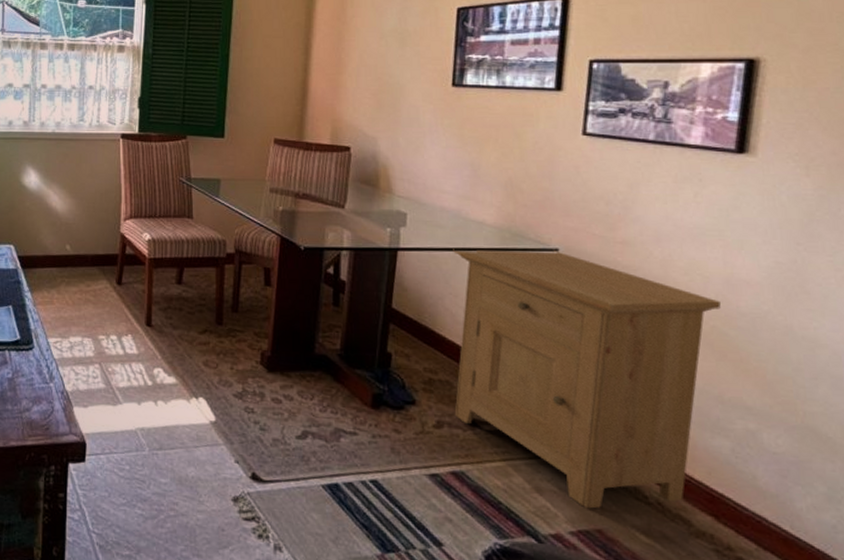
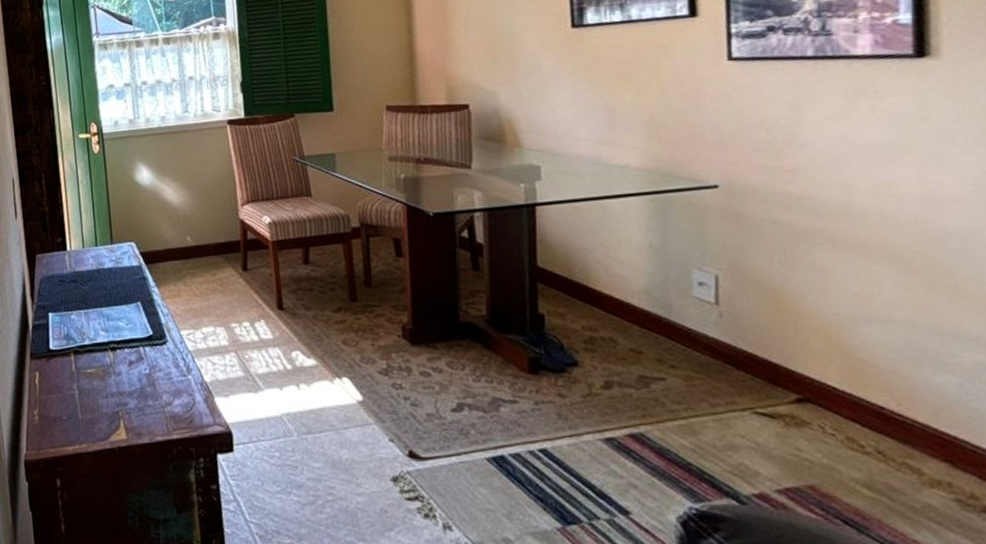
nightstand: present [453,249,721,509] -> none [597,187,923,463]

